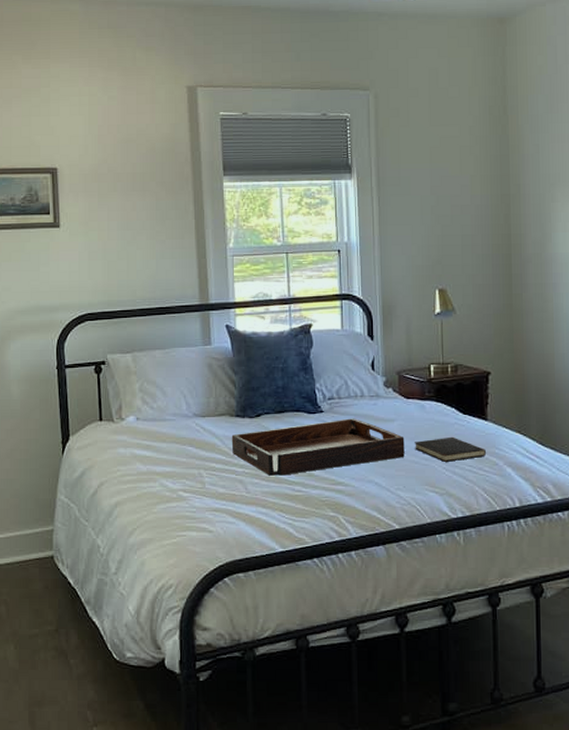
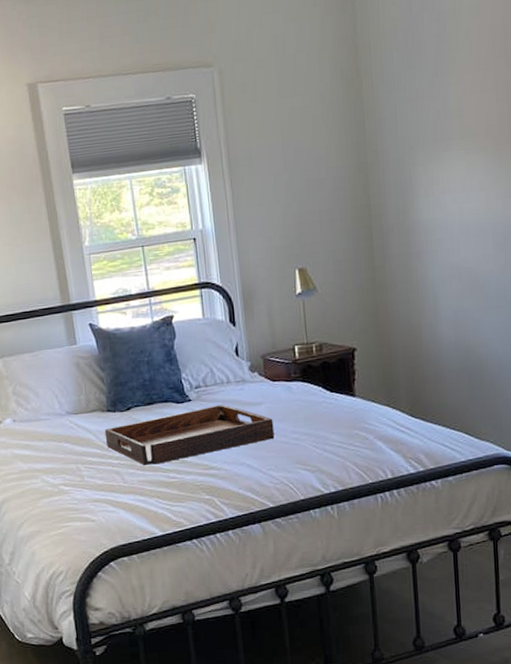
hardcover book: present [415,436,487,462] -> none [283,415,357,440]

